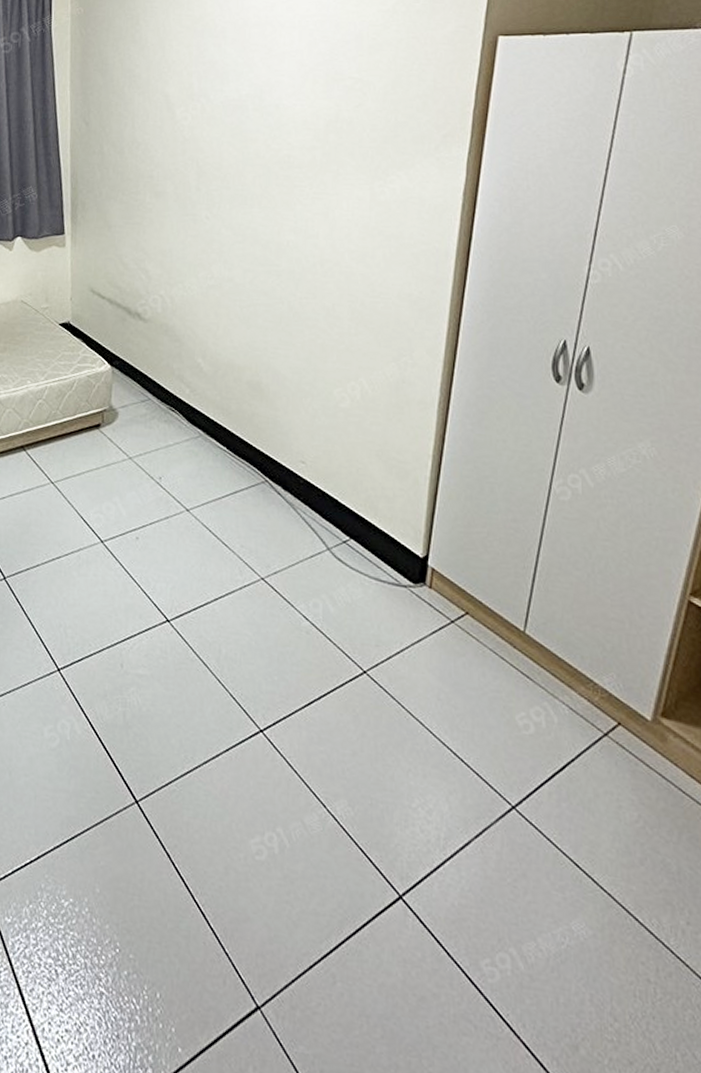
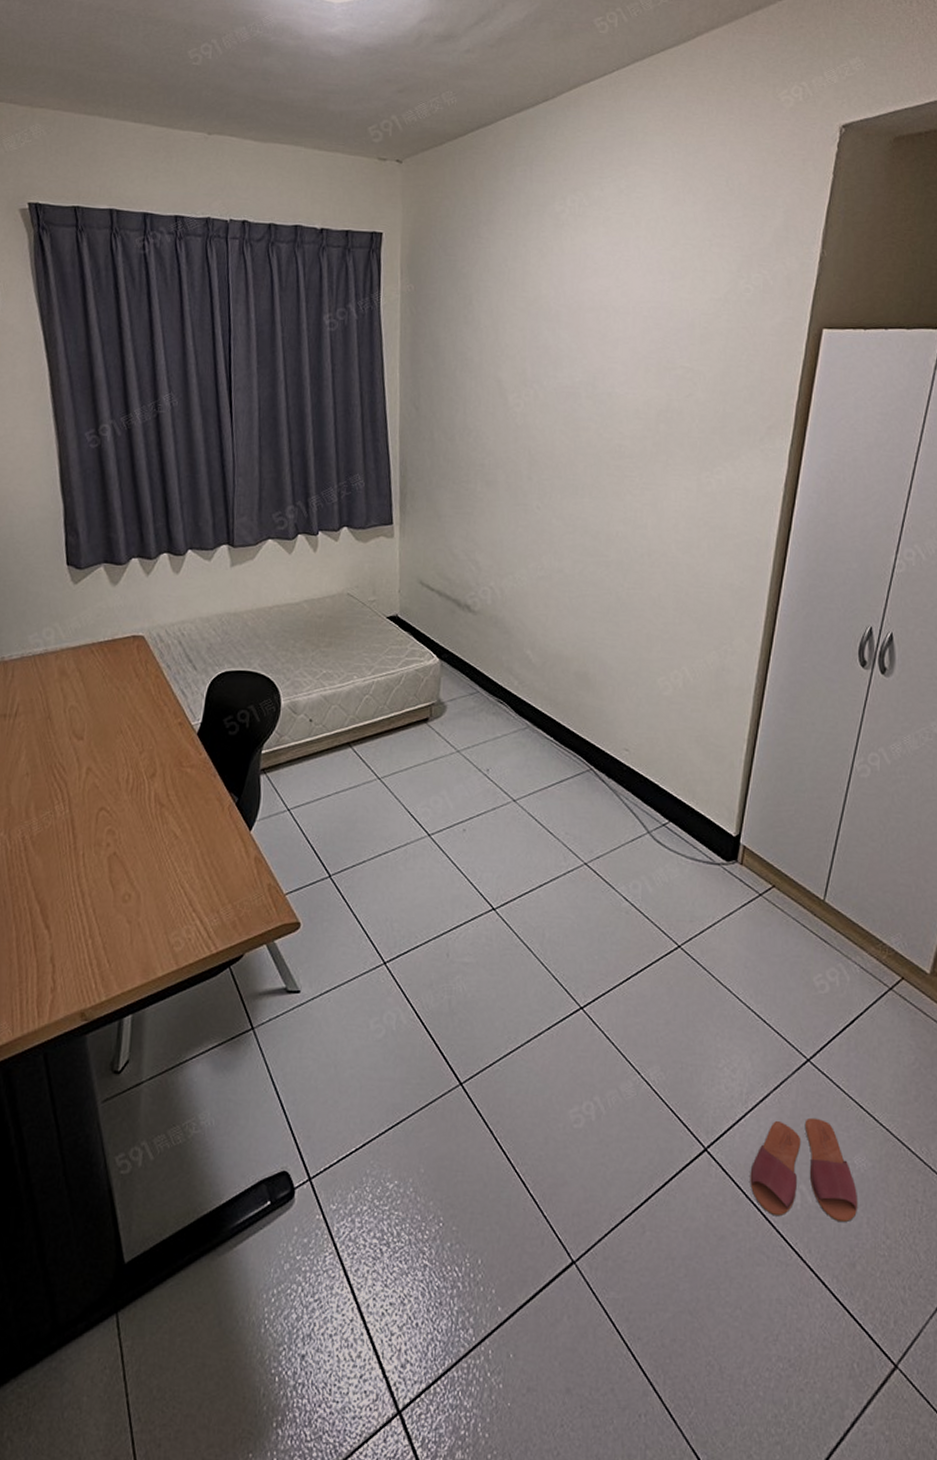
slippers: none [451,872,579,997] -> present [750,1117,858,1223]

